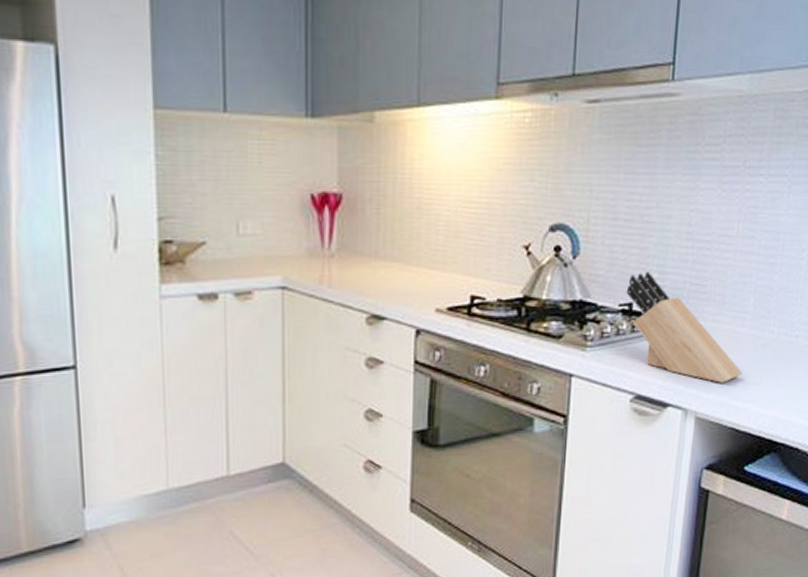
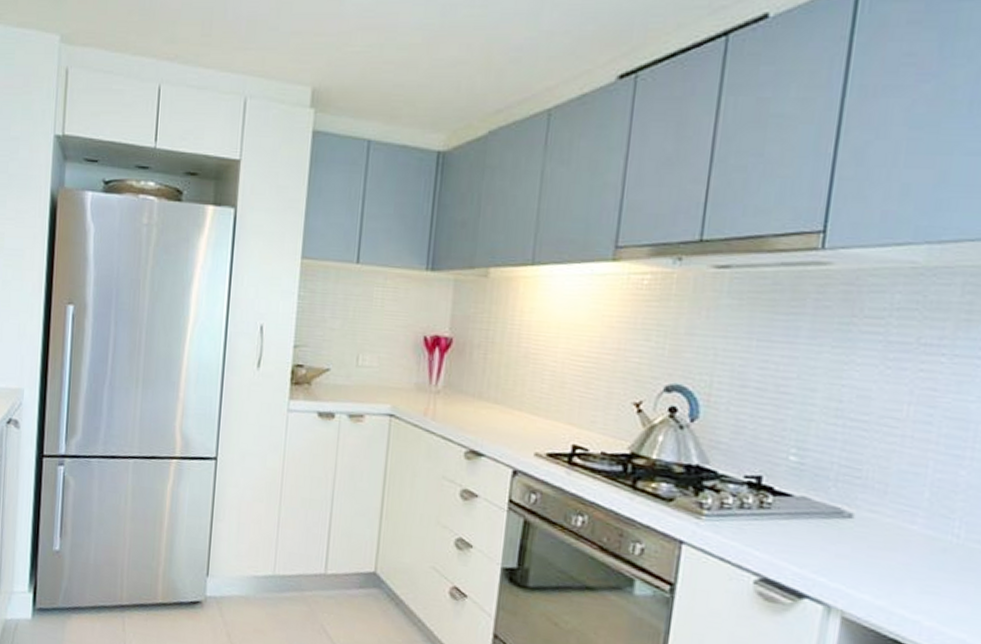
knife block: present [626,271,743,383] -> none [754,445,912,585]

